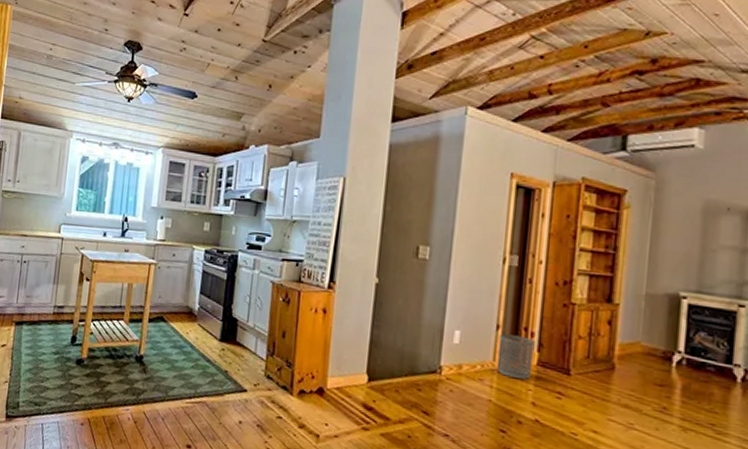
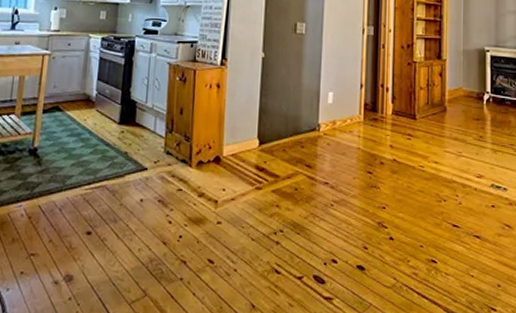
waste bin: present [498,333,535,380] -> none [362,91,390,128]

